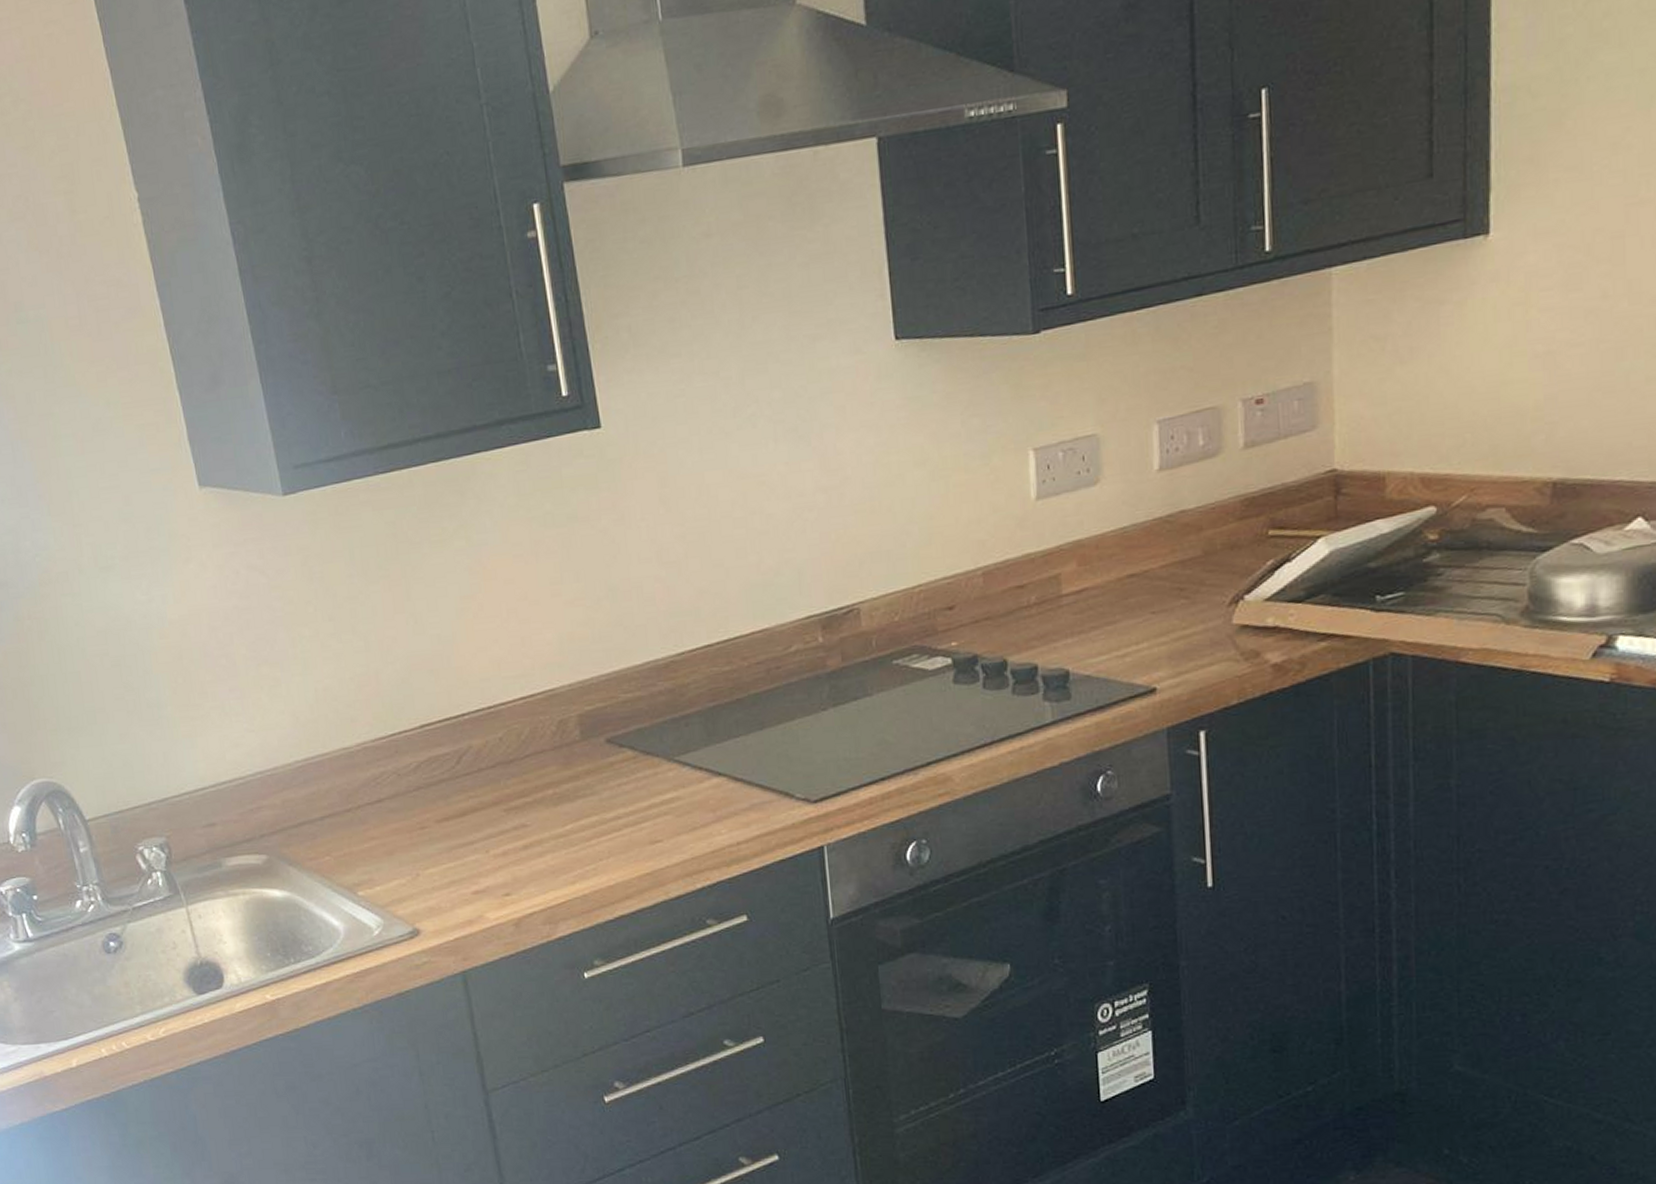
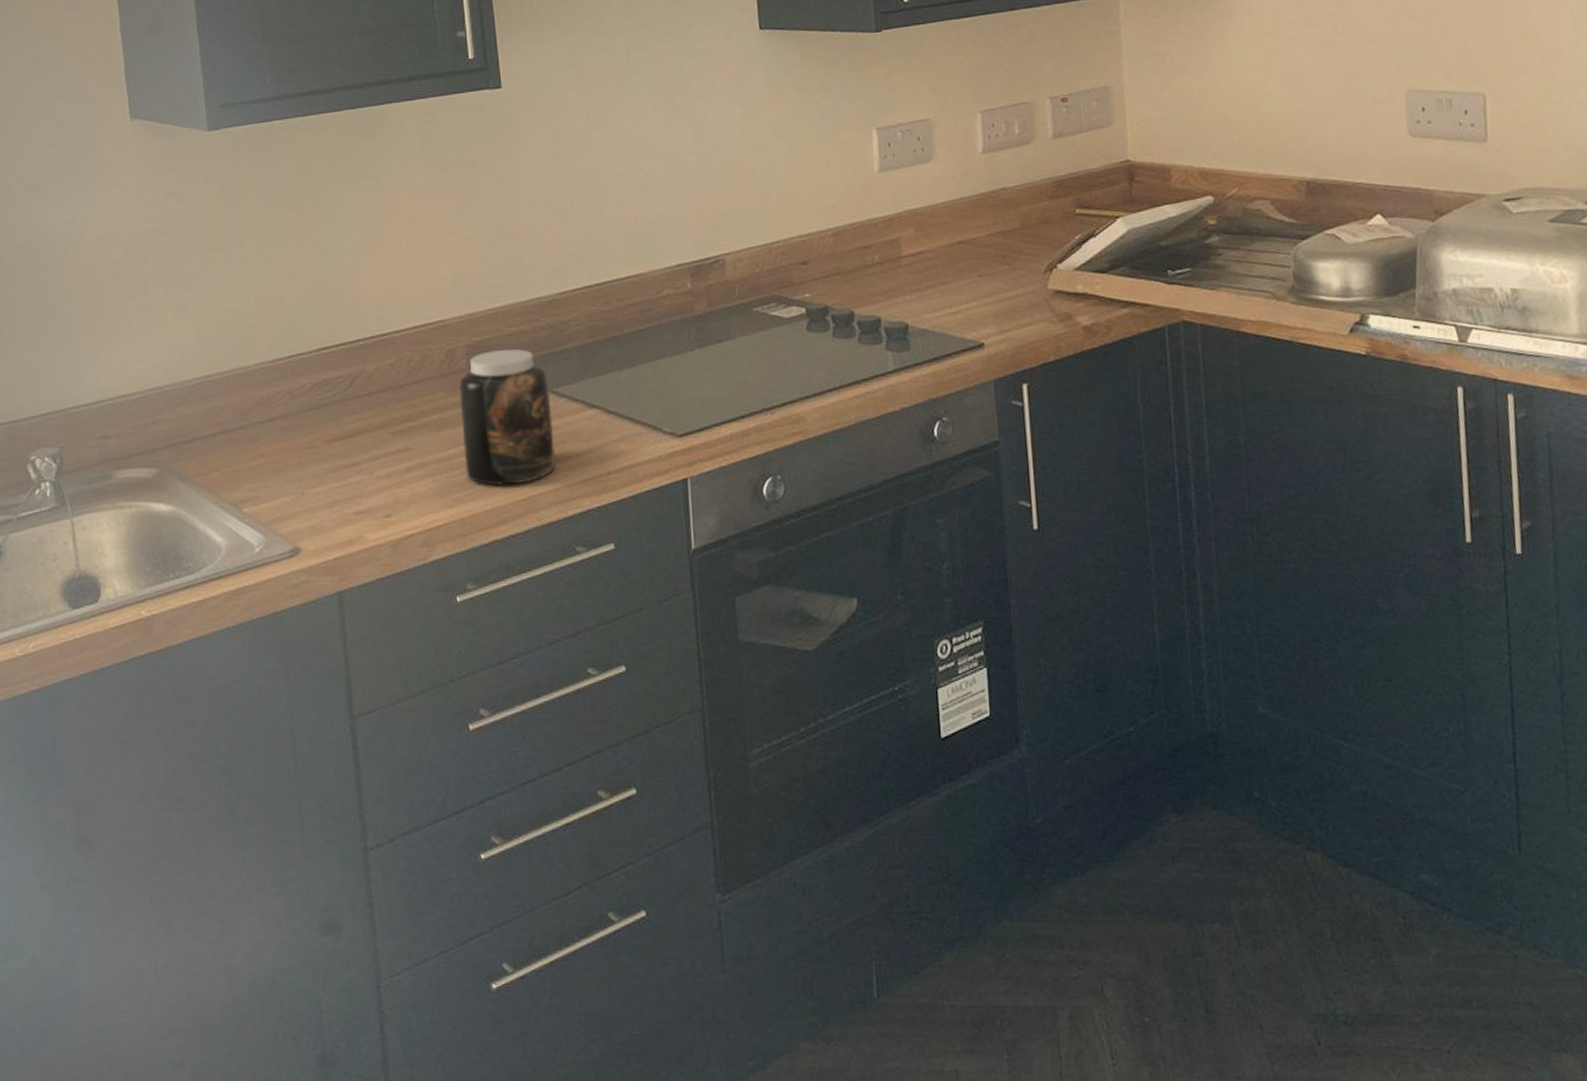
jar: none [573,716,681,860] -> present [459,348,556,486]

